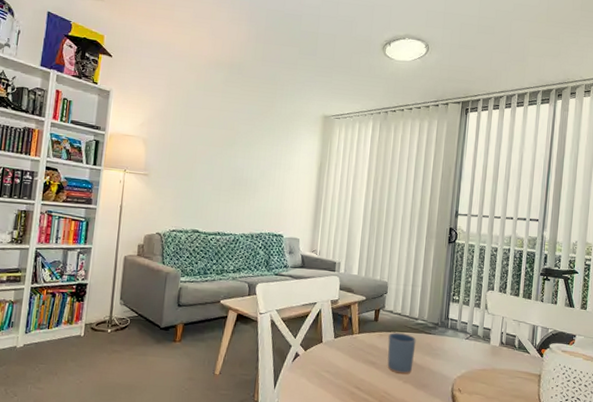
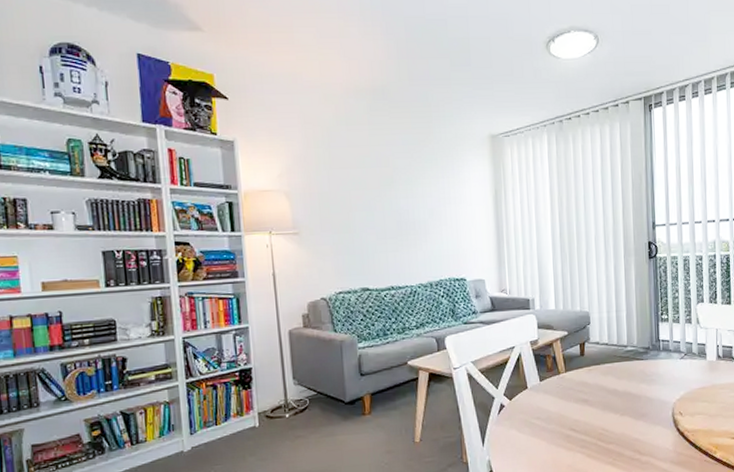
mug: present [387,332,416,374] -> none [598,364,629,407]

